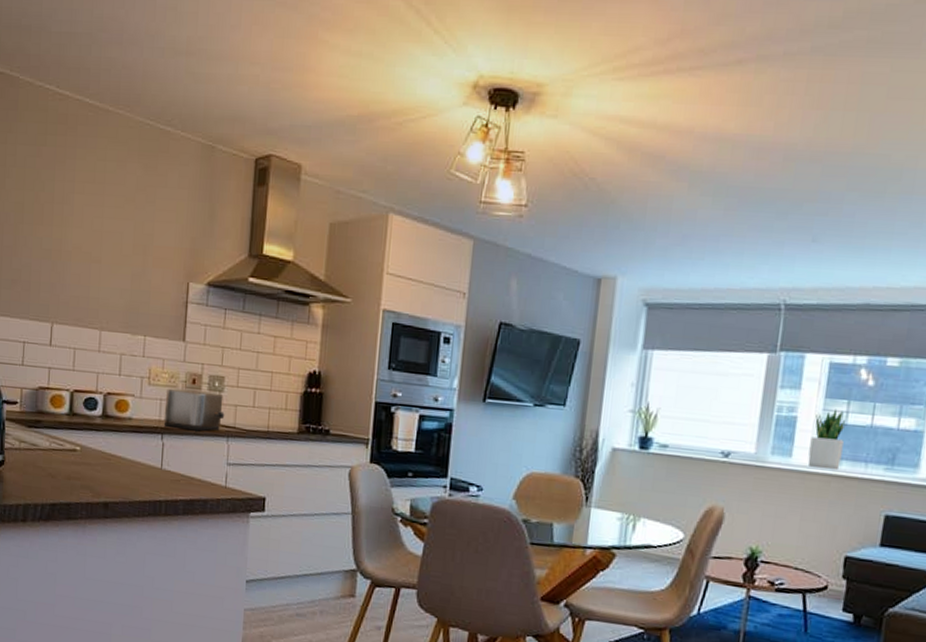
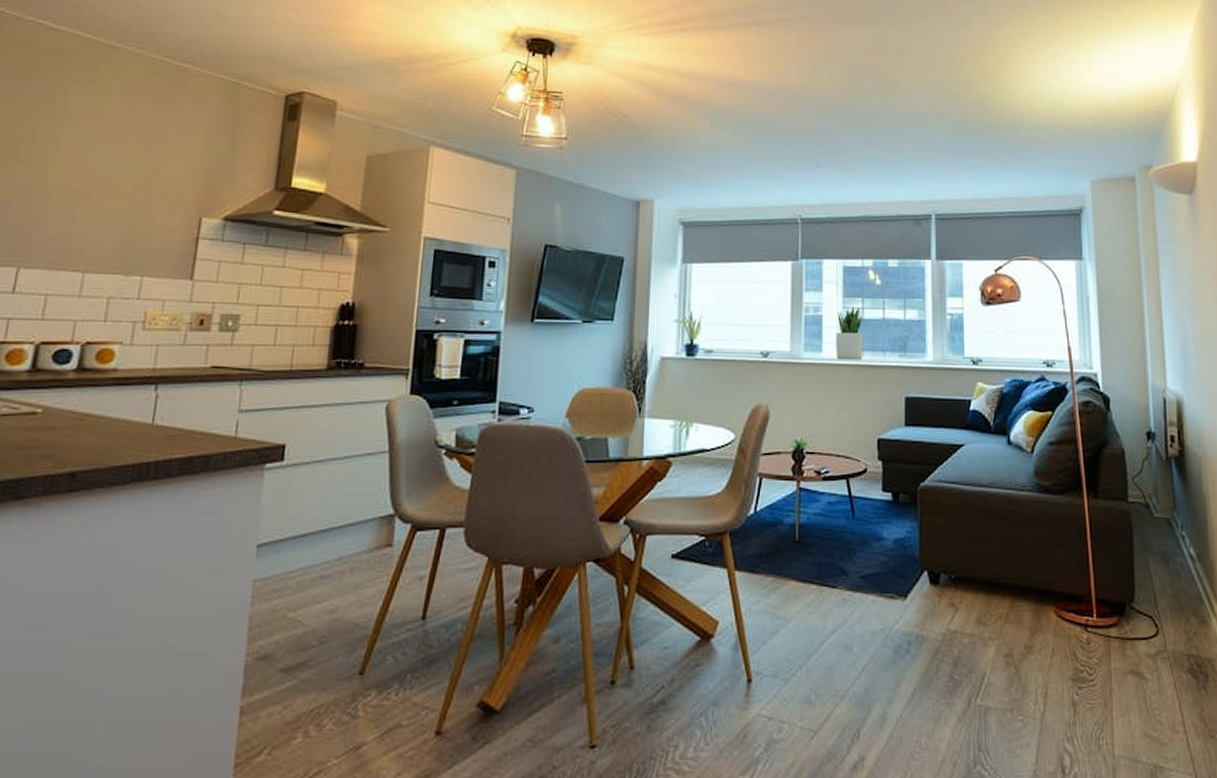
toaster: present [163,388,225,432] -> none [159,331,239,377]

